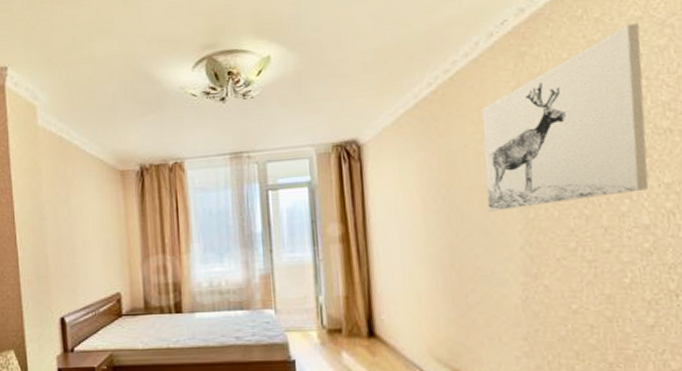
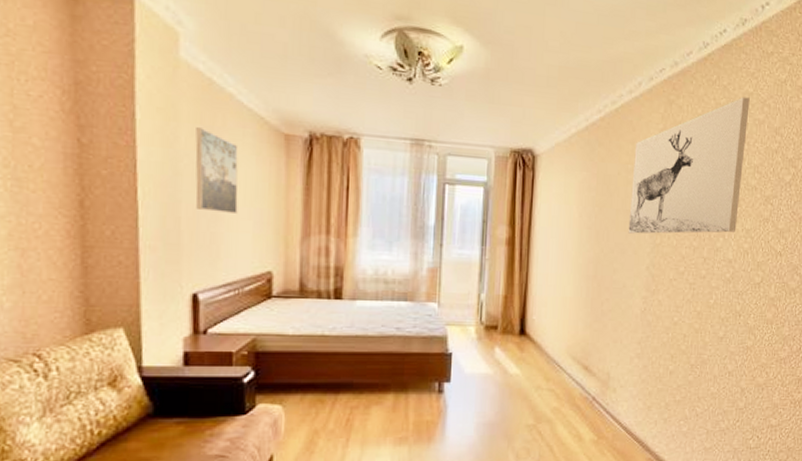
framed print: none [53,178,89,247] -> present [195,127,238,215]

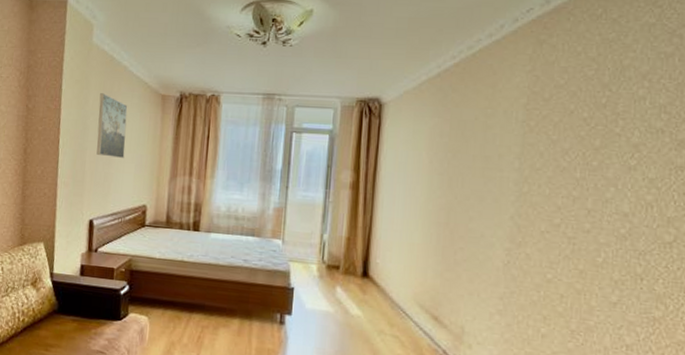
wall art: present [628,97,750,234] -> none [487,29,651,182]

